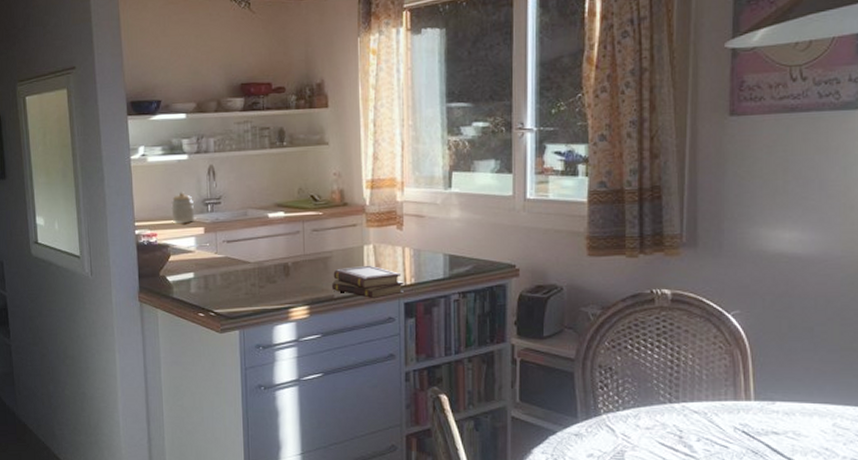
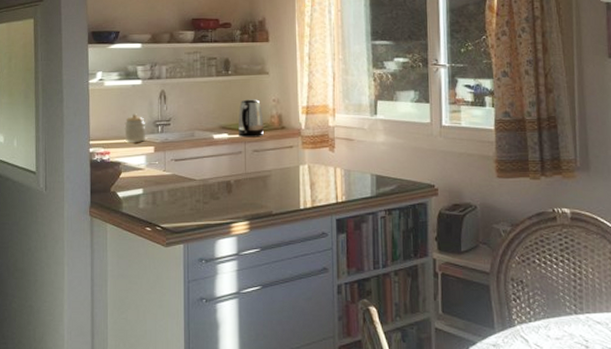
kettle: none [294,173,325,216] -> present [237,99,265,138]
book set: present [331,265,404,299] -> none [269,183,336,216]

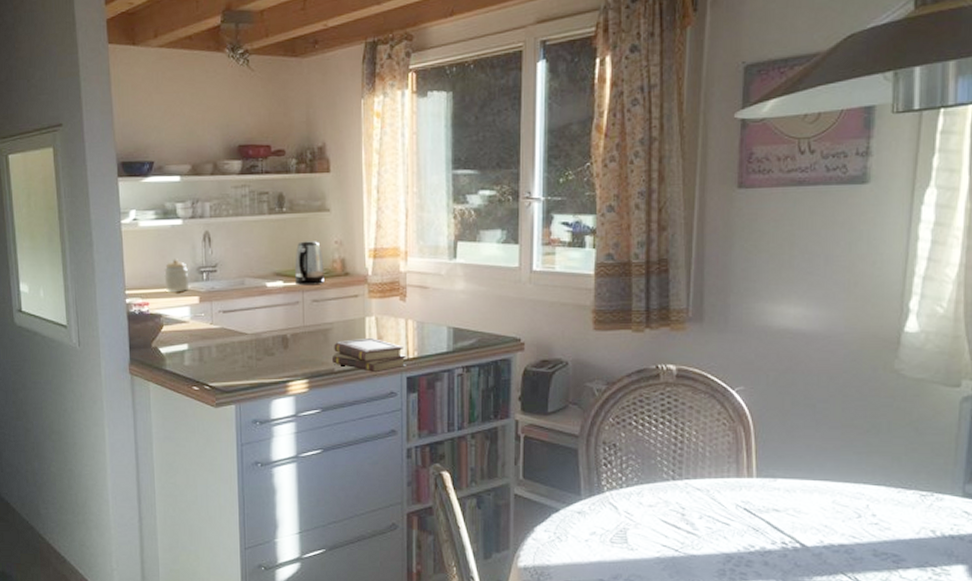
book set: none [269,183,336,216] -> present [331,337,406,373]

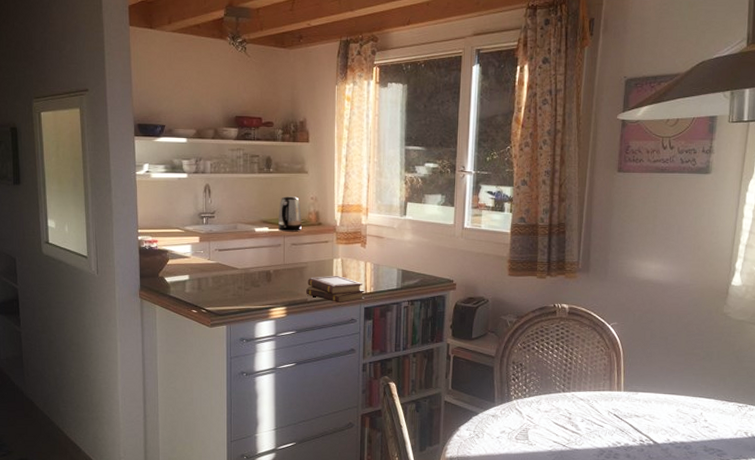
jar: present [164,259,190,292] -> none [171,205,192,232]

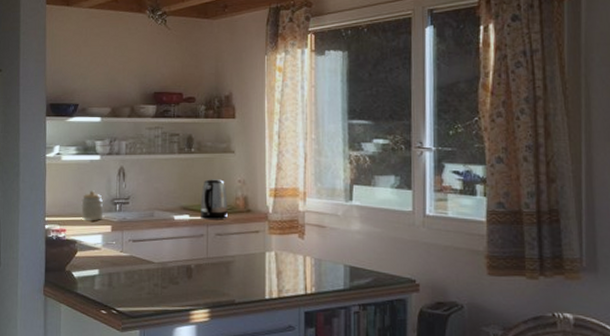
jar: none [171,205,192,232] -> present [81,190,104,220]
book set: present [305,275,364,304] -> none [232,271,304,306]

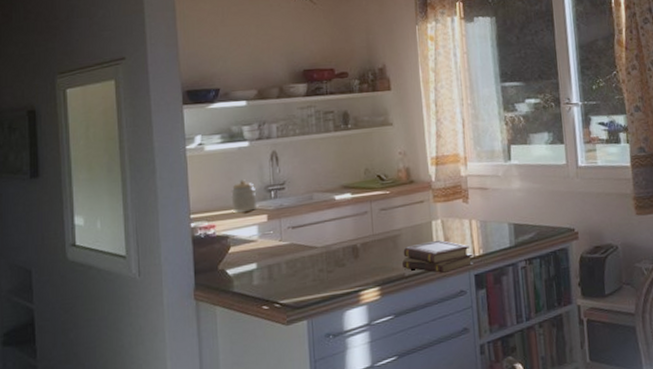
kettle: present [199,179,229,220] -> none [361,153,392,197]
book set: none [232,271,304,306] -> present [401,239,473,274]

